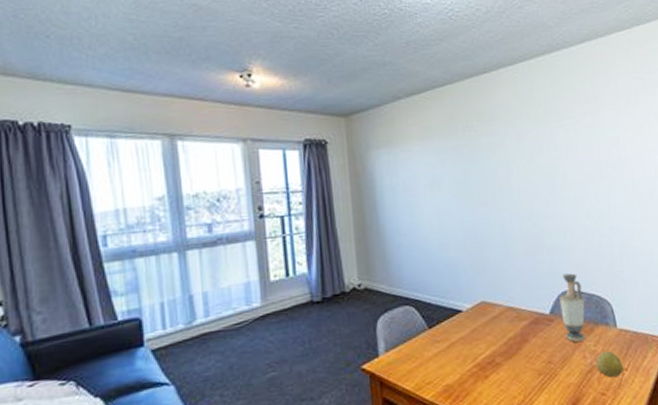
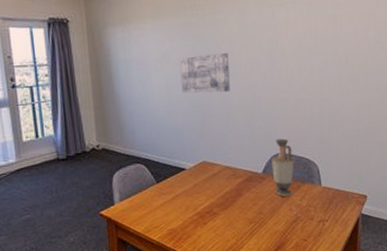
wall art: none [452,177,510,223] -> present [179,52,230,94]
fruit: present [595,350,624,378] -> none [300,205,325,227]

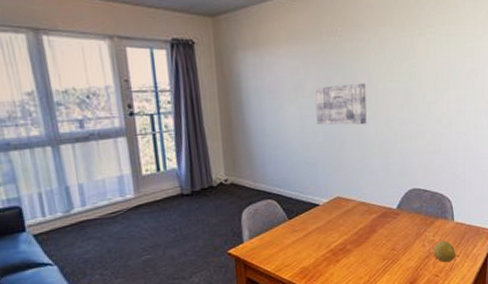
vase: present [271,138,294,198] -> none [406,173,428,234]
fruit: none [300,205,325,227] -> present [432,240,456,263]

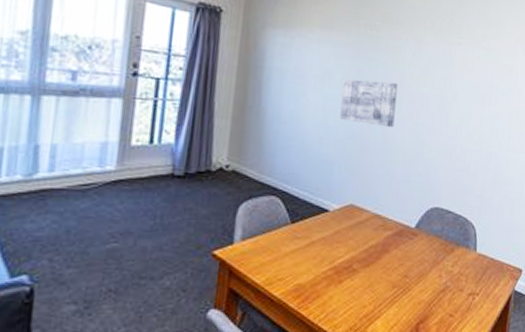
fruit: present [432,240,456,263] -> none [449,273,476,301]

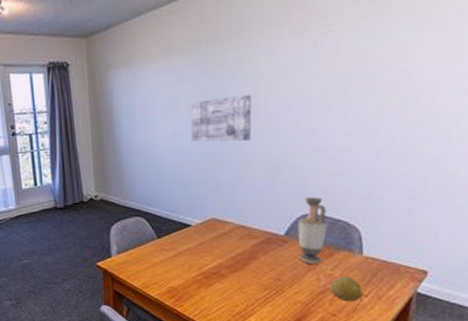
vase: none [426,190,451,261] -> present [297,197,327,265]
fruit: none [449,273,476,301] -> present [329,276,364,302]

